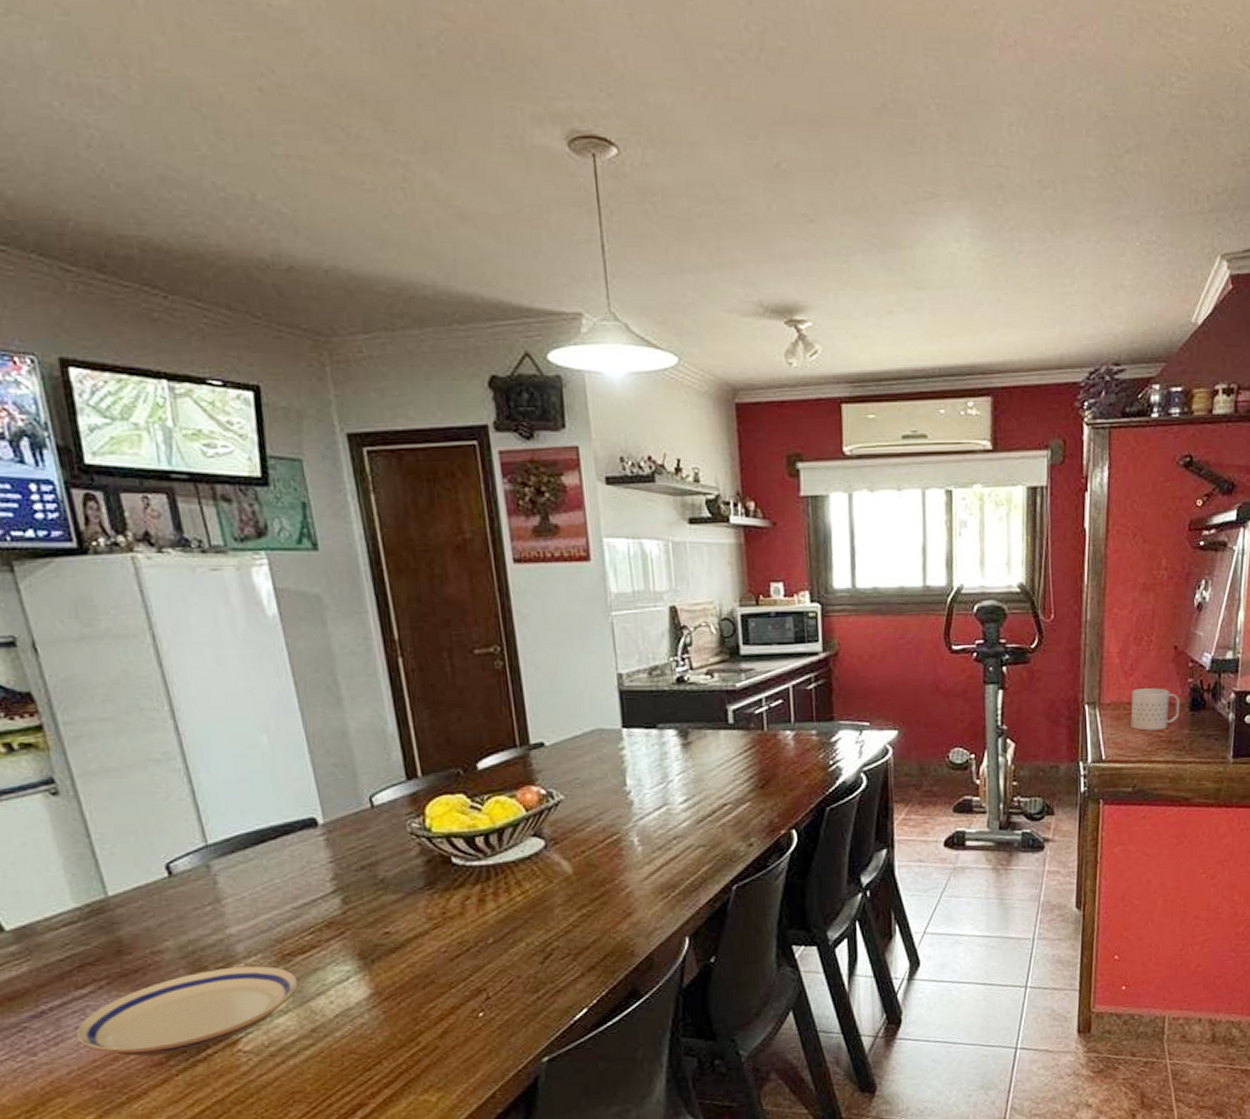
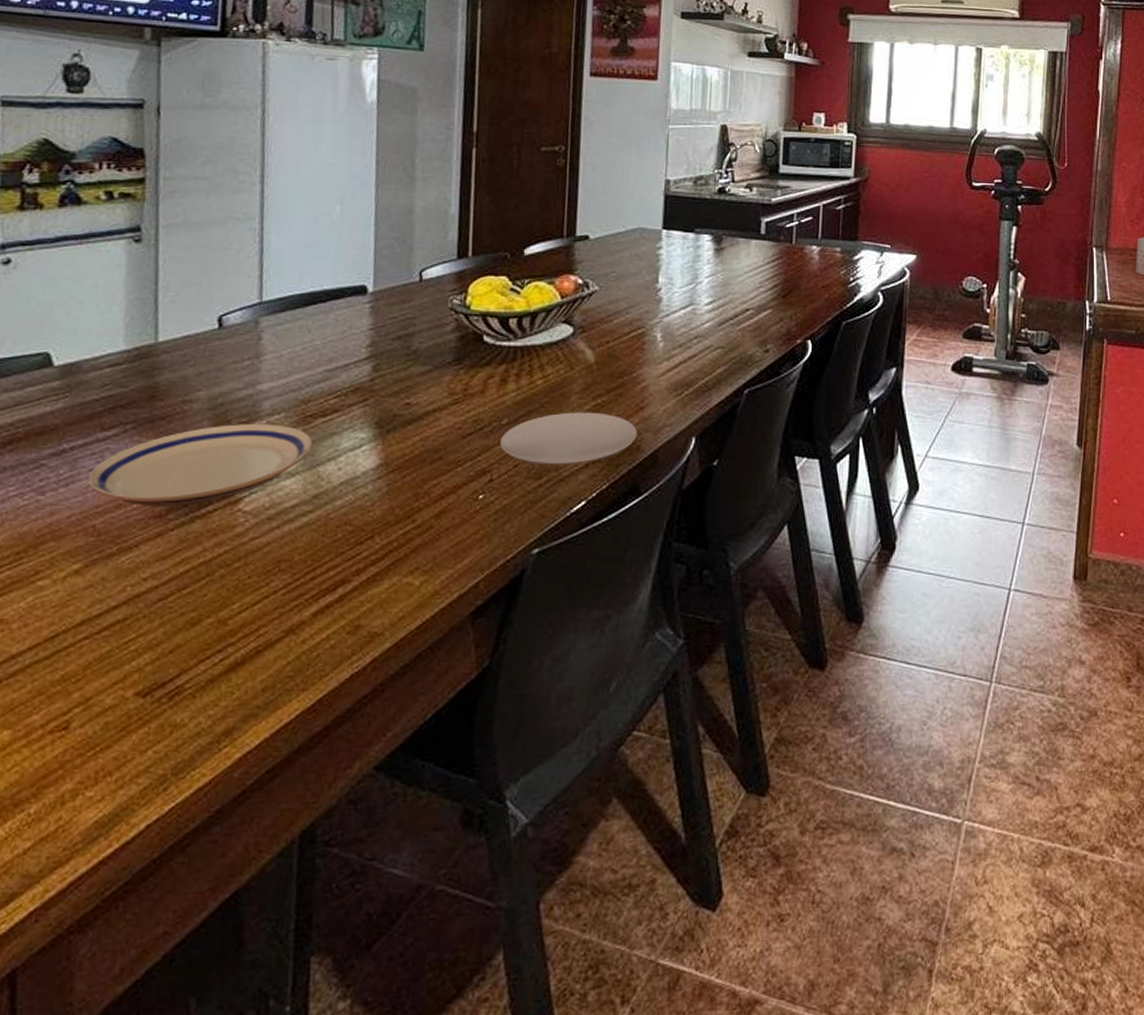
plate: none [490,922,630,979] -> present [500,412,638,466]

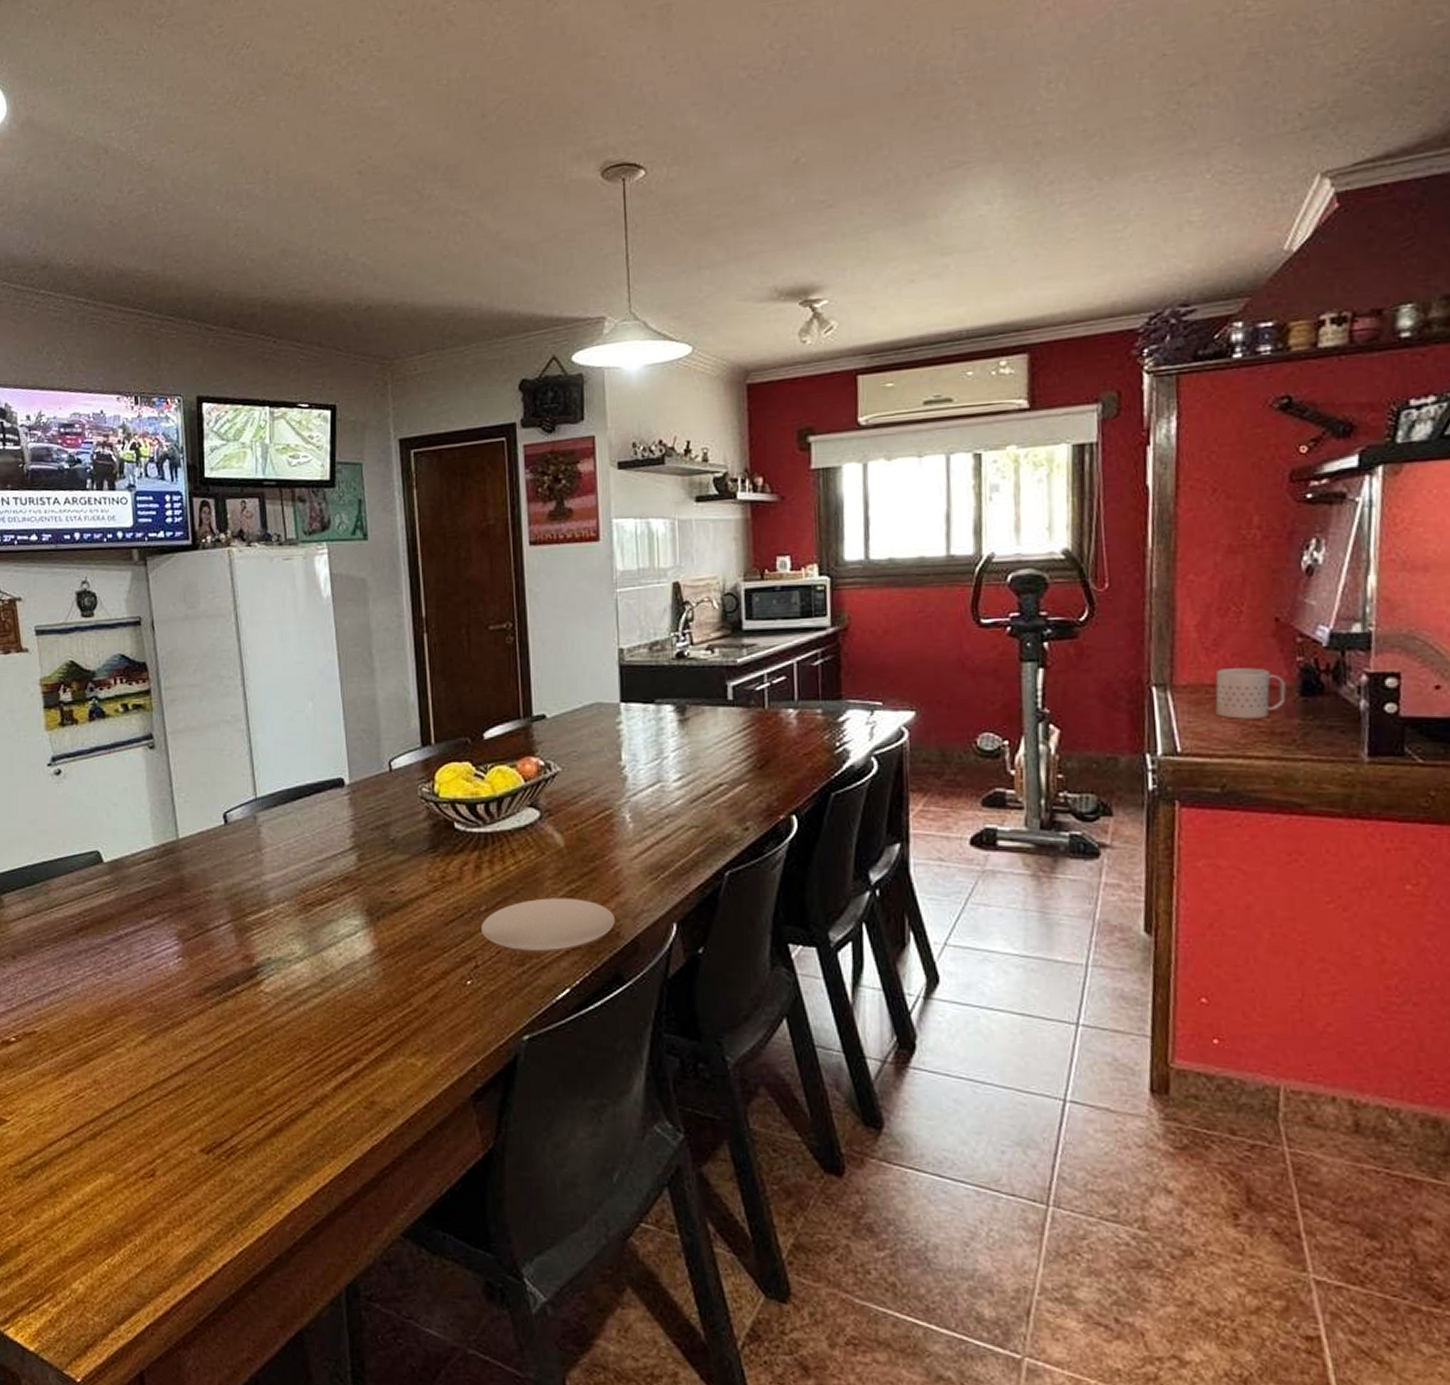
plate: present [87,424,313,506] -> none [141,912,314,987]

